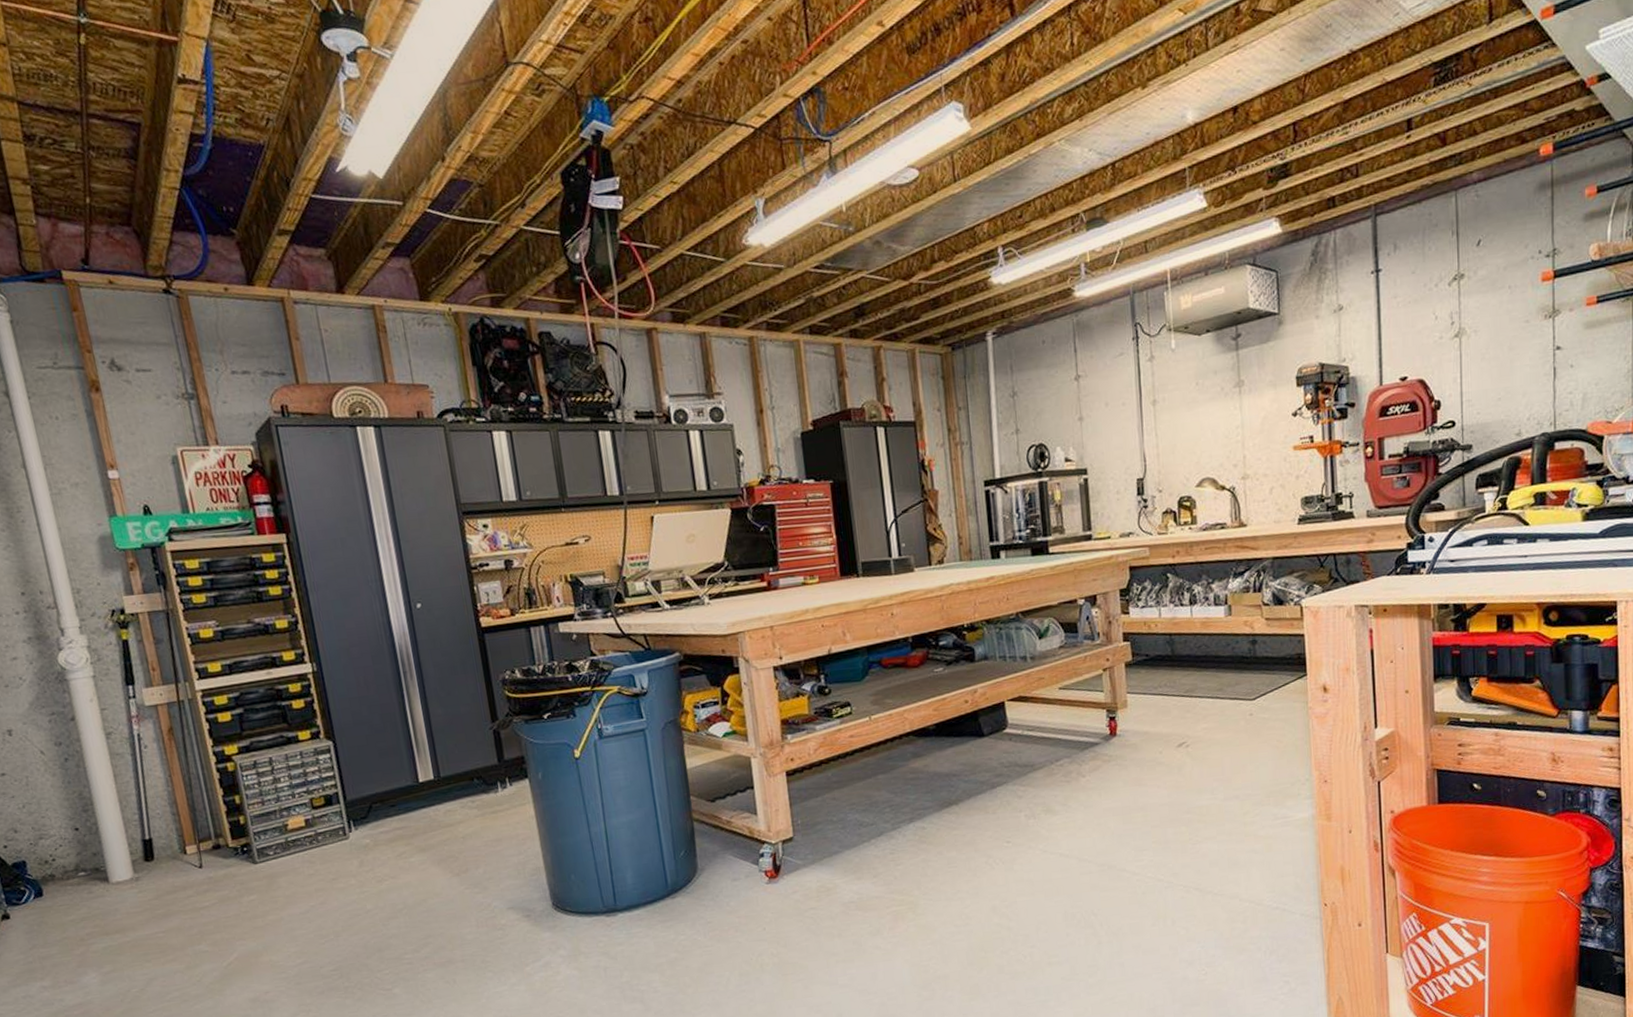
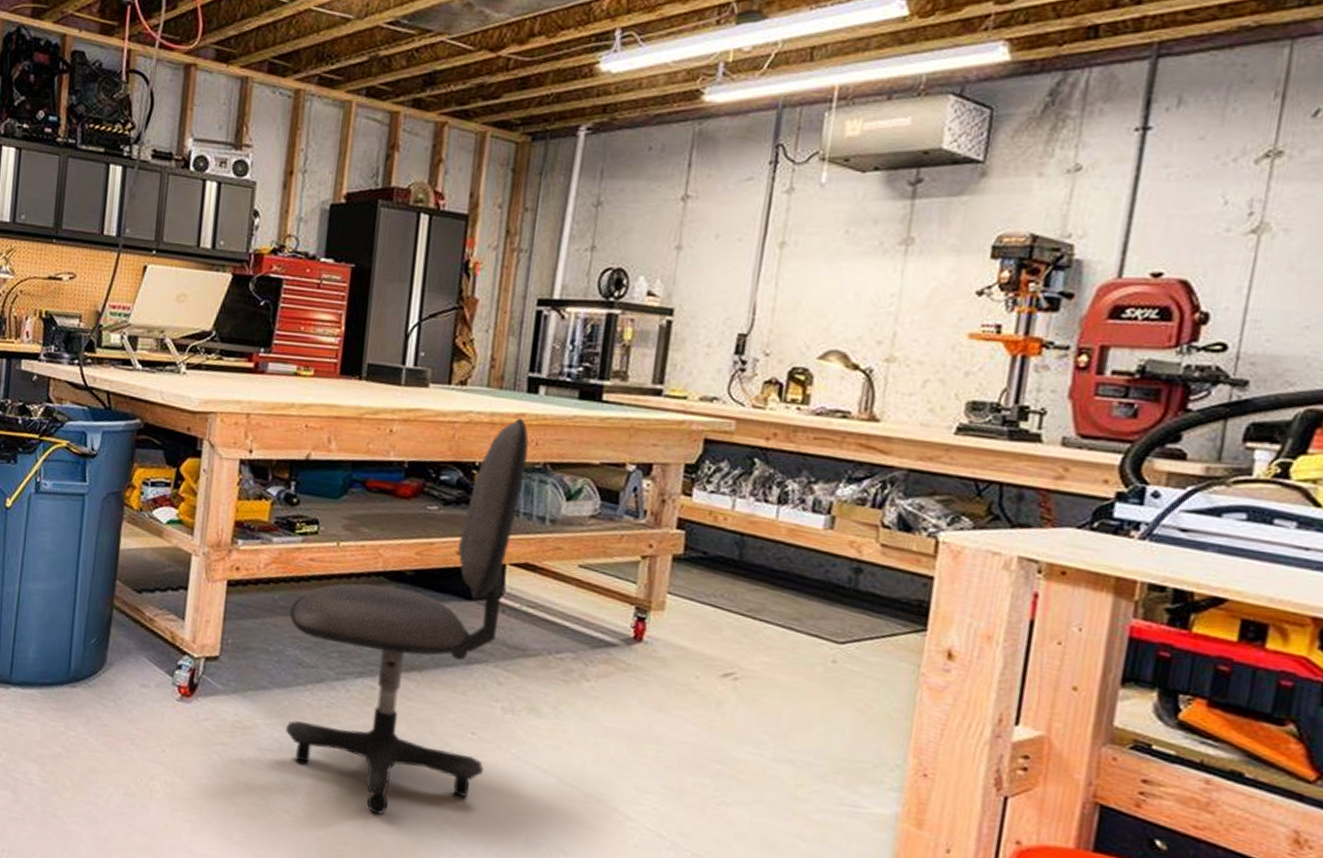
office chair: none [843,581,1022,929] -> present [286,418,529,815]

